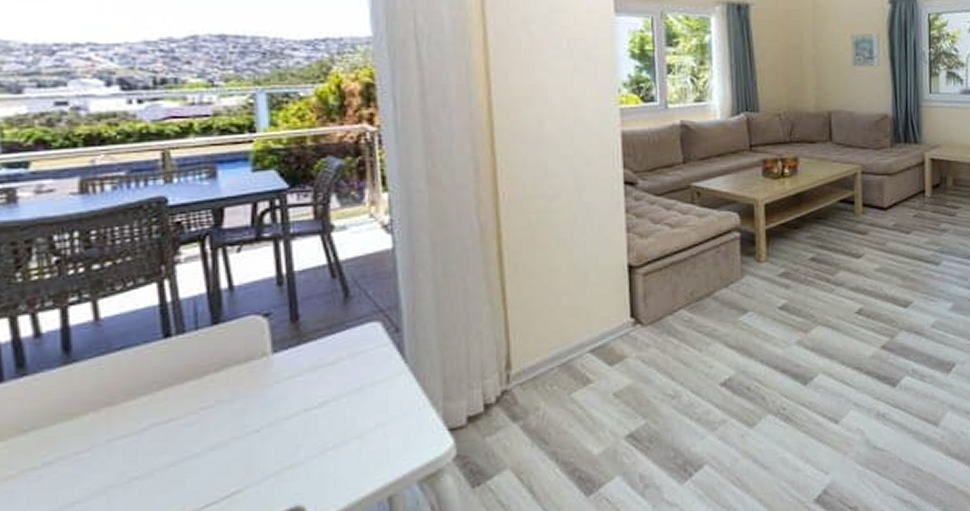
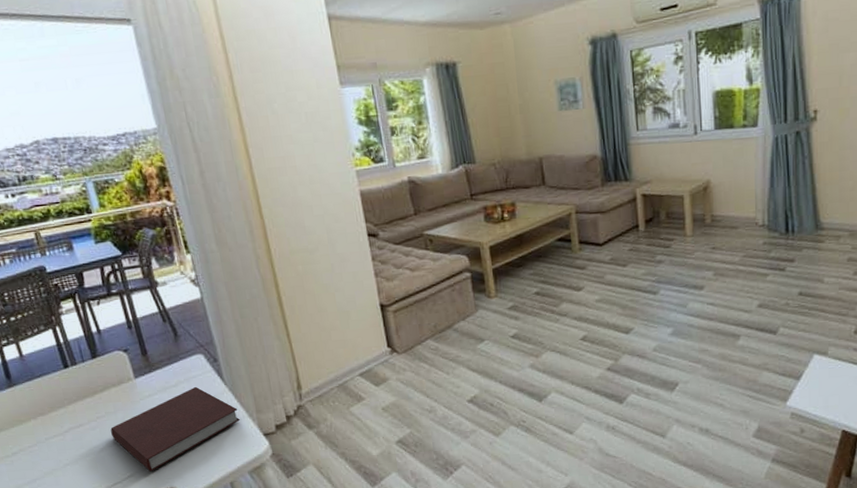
notebook: none [218,364,418,485] -> present [110,386,240,472]

